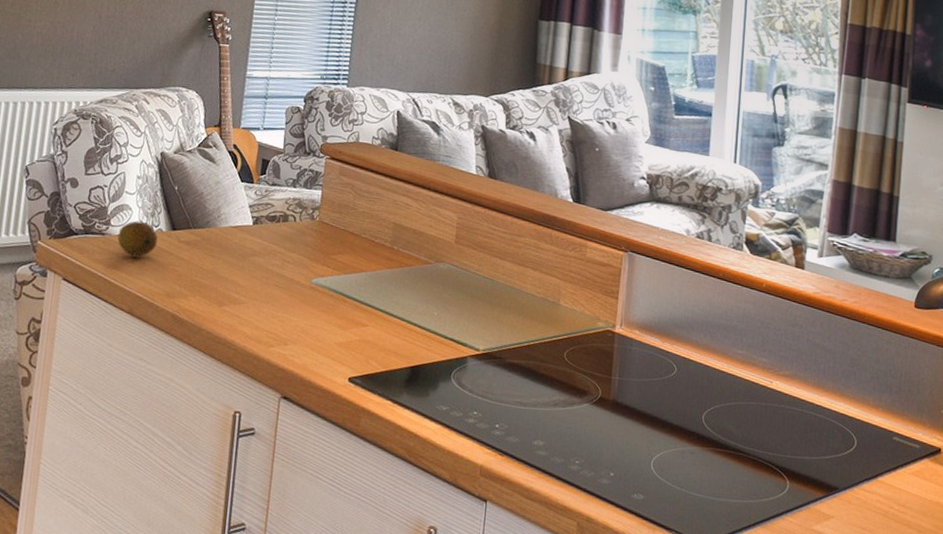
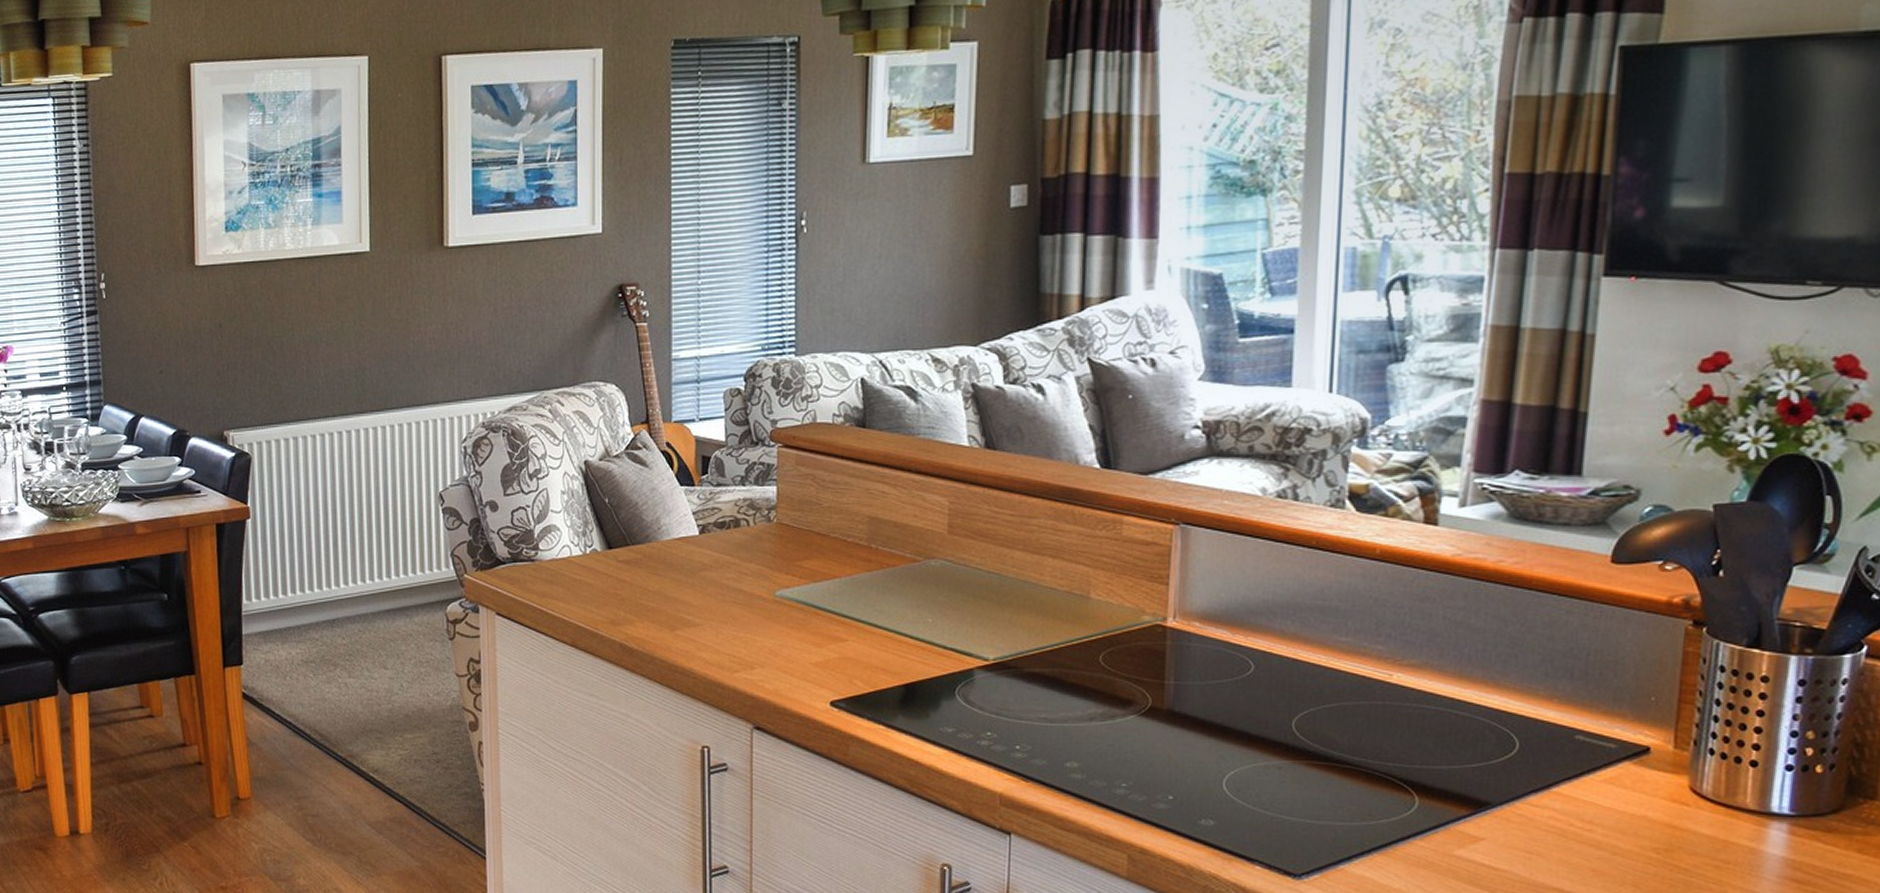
fruit: present [117,221,158,257] -> none [549,542,593,582]

